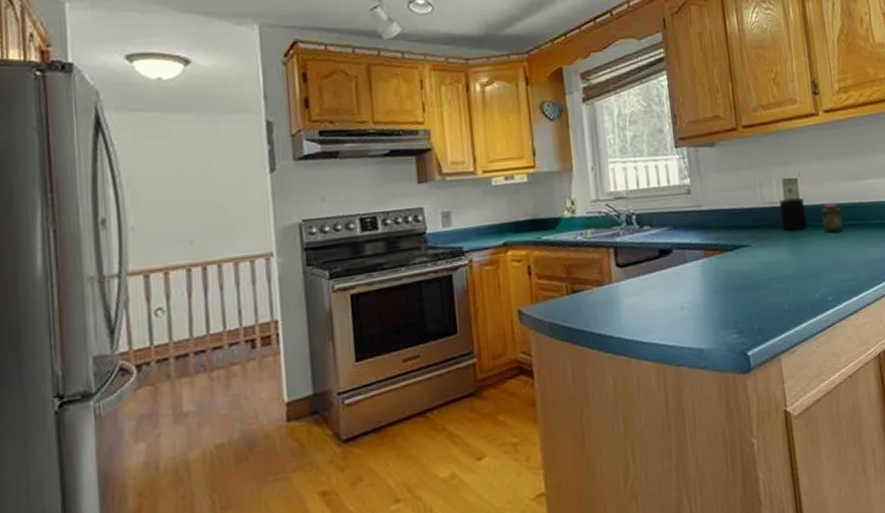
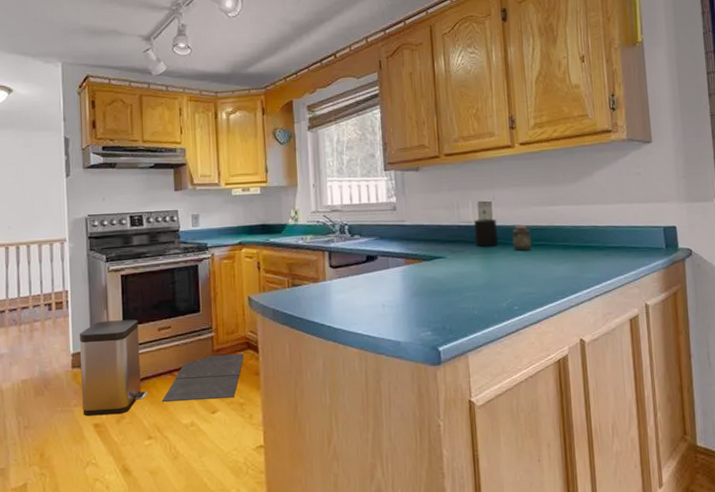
pedal bin: none [295,350,393,483] -> present [79,319,148,416]
door mat: none [411,380,517,454] -> present [162,353,245,403]

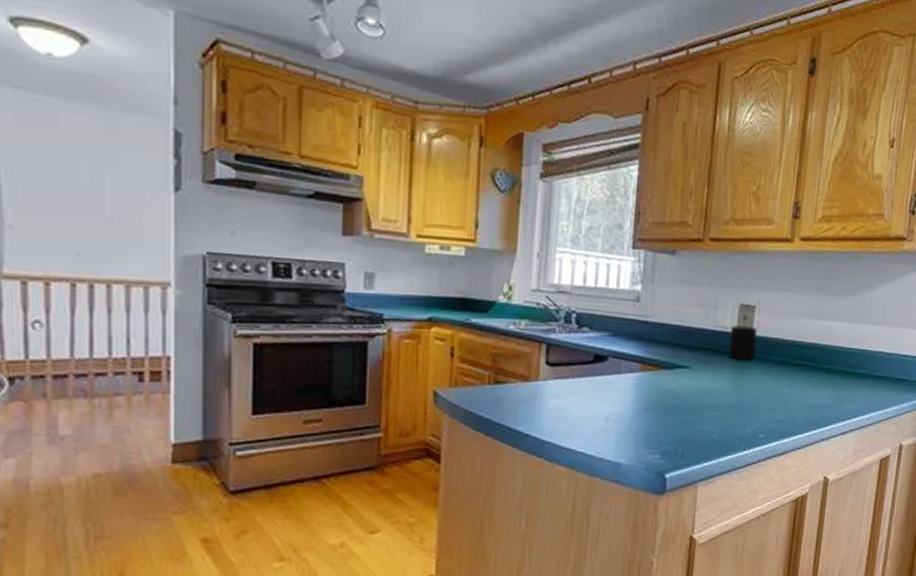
pedal bin: present [79,319,148,416] -> none [184,403,283,528]
door mat: present [162,353,245,403] -> none [302,461,422,517]
jar: present [512,225,532,251] -> none [770,339,794,371]

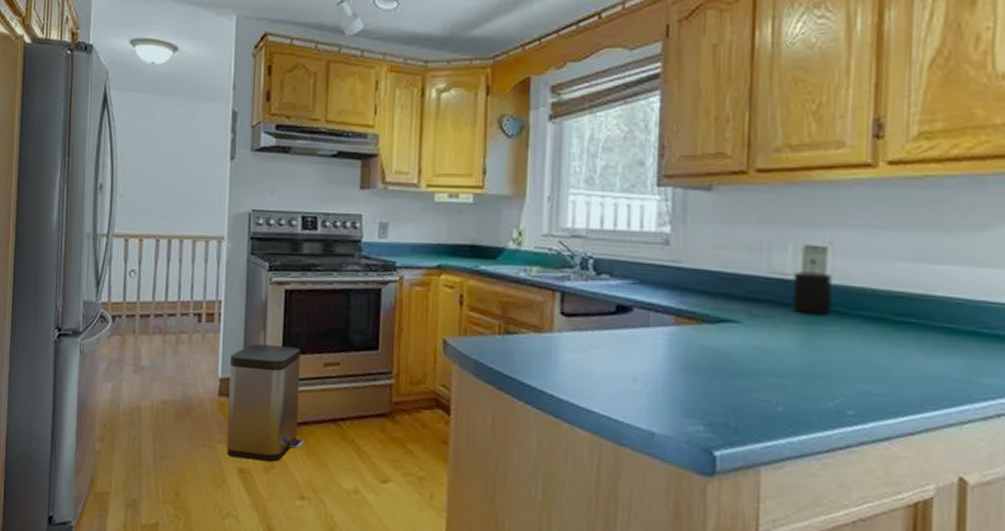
pedal bin: none [184,403,283,528] -> present [227,344,305,462]

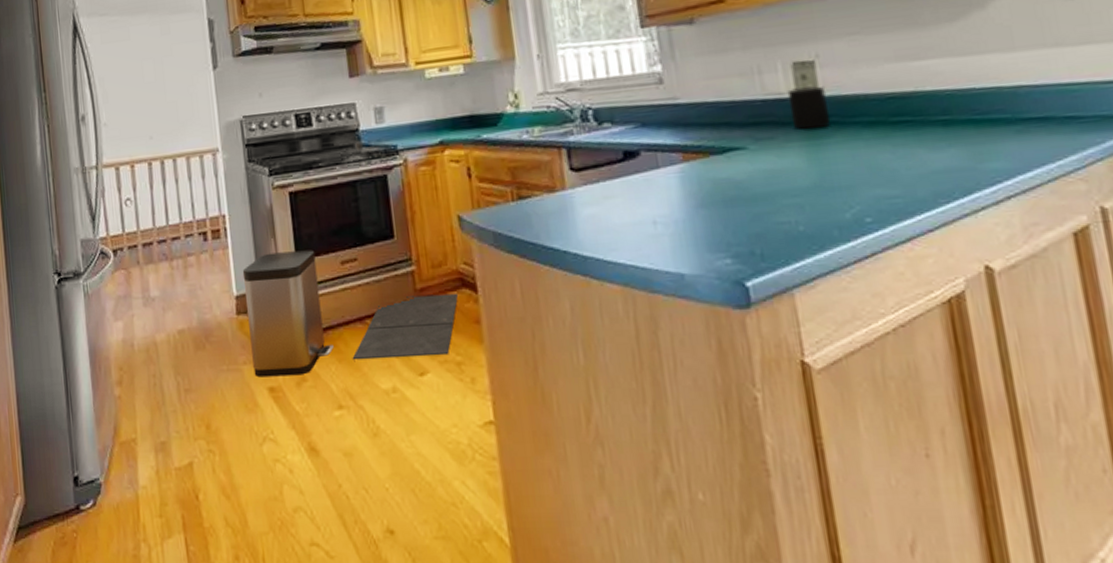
door mat: none [321,407,432,469] -> present [352,293,459,361]

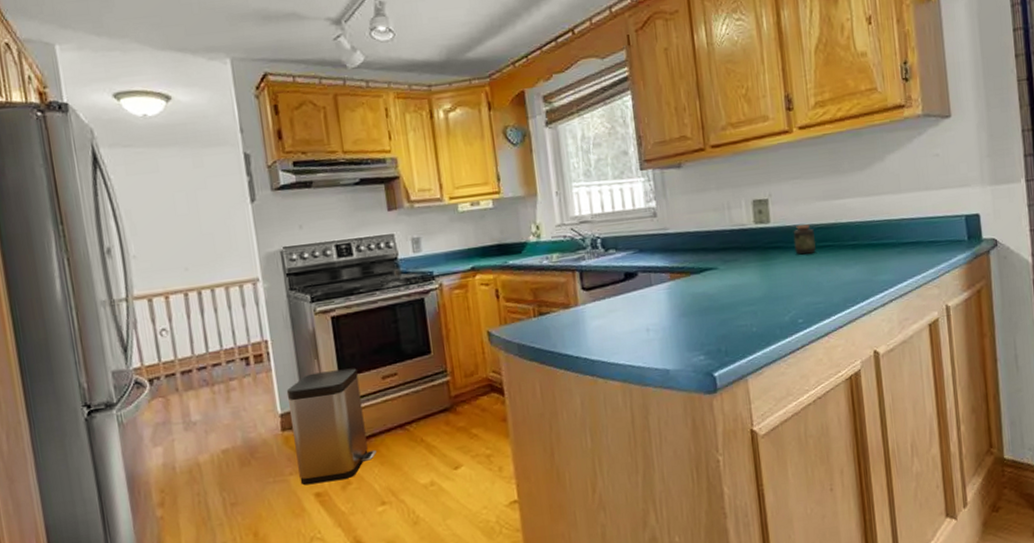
door mat: present [352,293,459,361] -> none [394,397,488,462]
pen holder: present [787,86,830,129] -> none [748,219,777,253]
jar: none [852,93,888,133] -> present [793,224,816,255]

